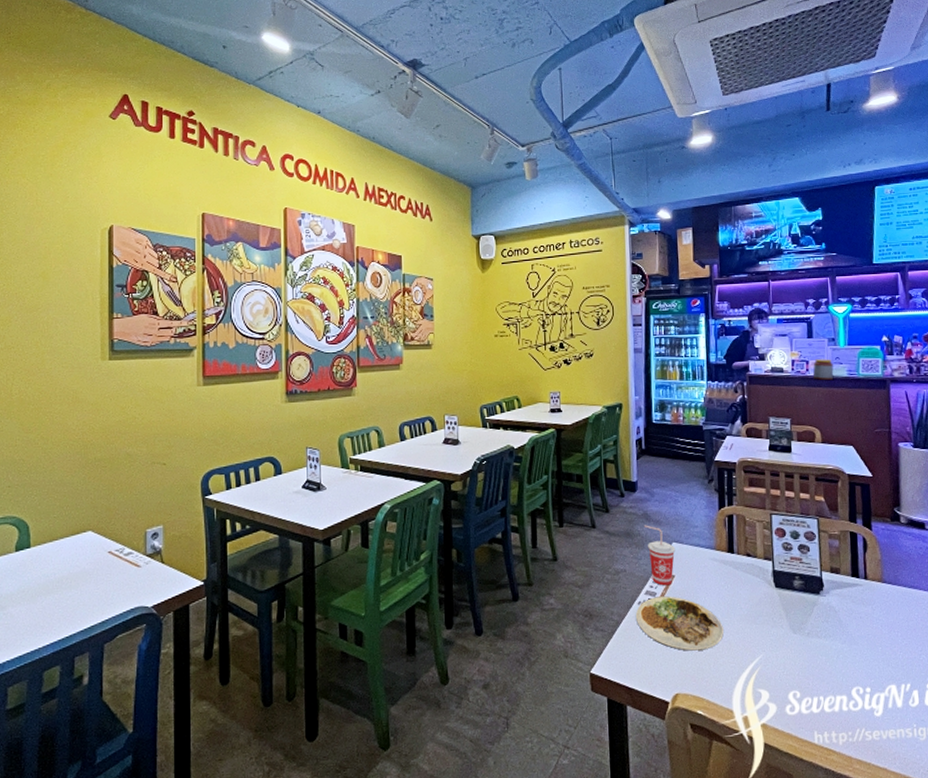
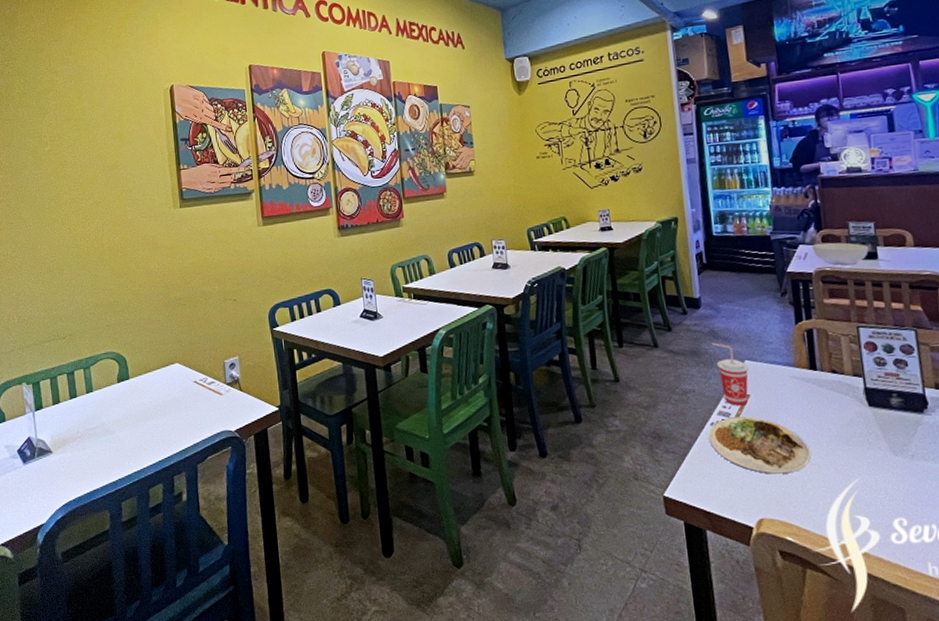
bowl: none [737,435,785,457] -> present [812,242,870,265]
jar: present [813,359,834,381] -> none [897,153,924,178]

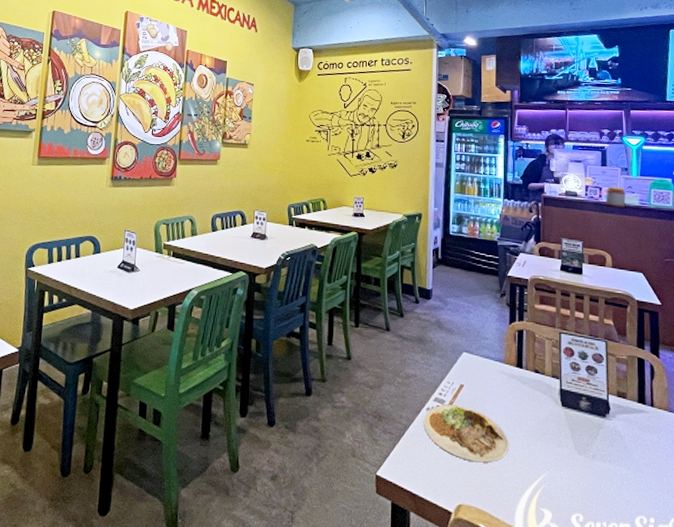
beverage cup: present [711,342,749,406] -> none [436,332,466,395]
bowl: present [812,242,870,265] -> none [531,253,577,277]
jar: none [897,153,924,178] -> present [606,186,626,208]

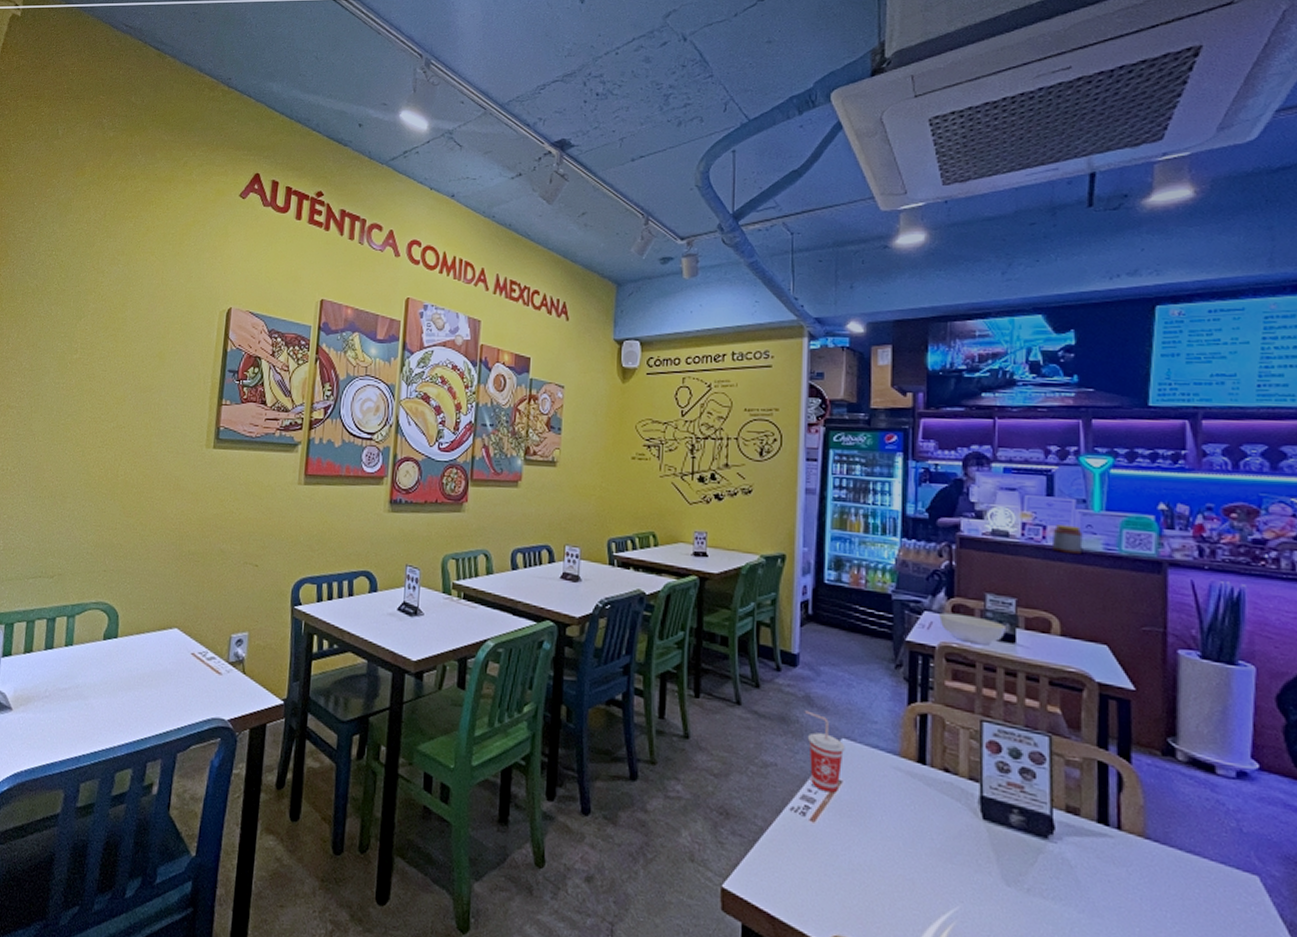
plate of food: present [423,404,509,463] -> none [785,804,905,886]
beverage cup: none [436,332,466,395] -> present [804,710,845,793]
bowl: none [531,253,577,277] -> present [939,612,1007,646]

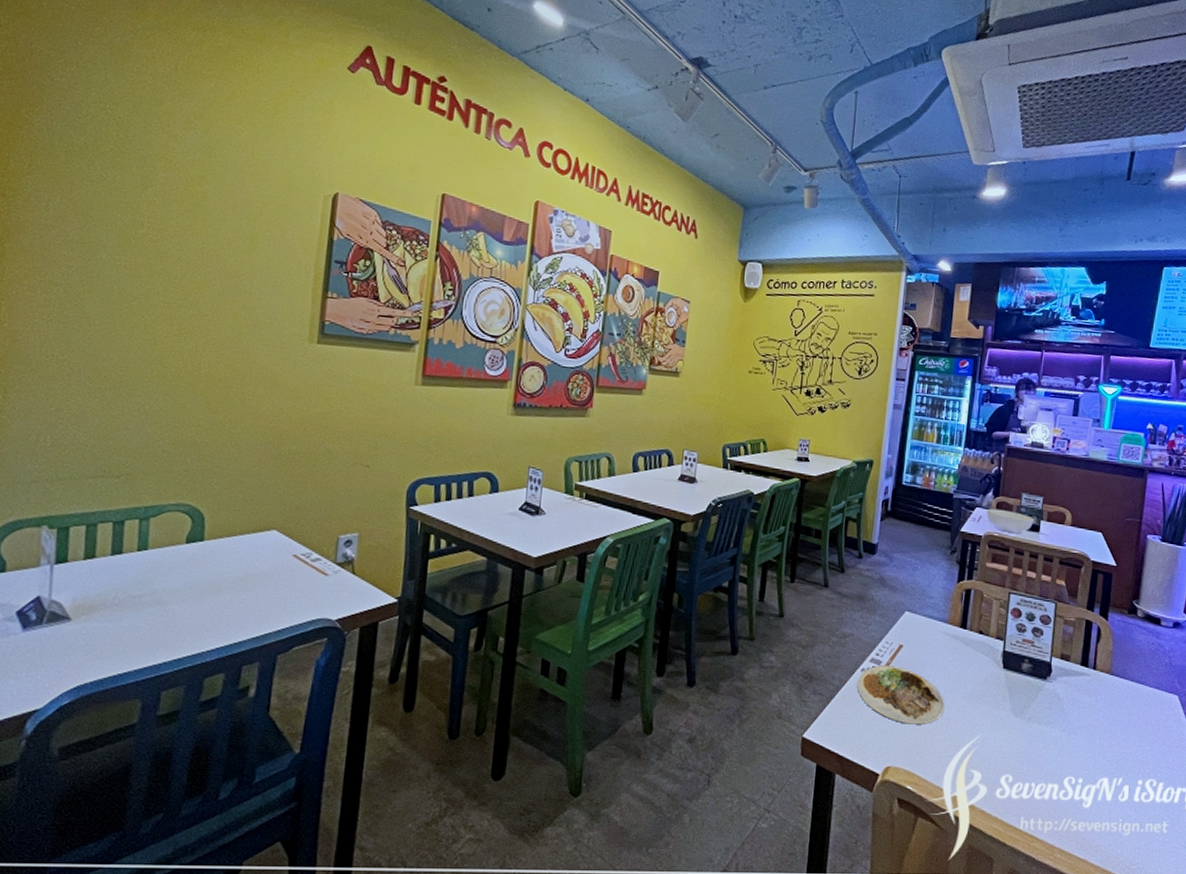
plate of food: none [785,804,905,886] -> present [856,665,945,725]
beverage cup: present [804,710,845,793] -> none [878,590,908,655]
jar: present [1053,524,1083,555] -> none [1073,439,1095,463]

